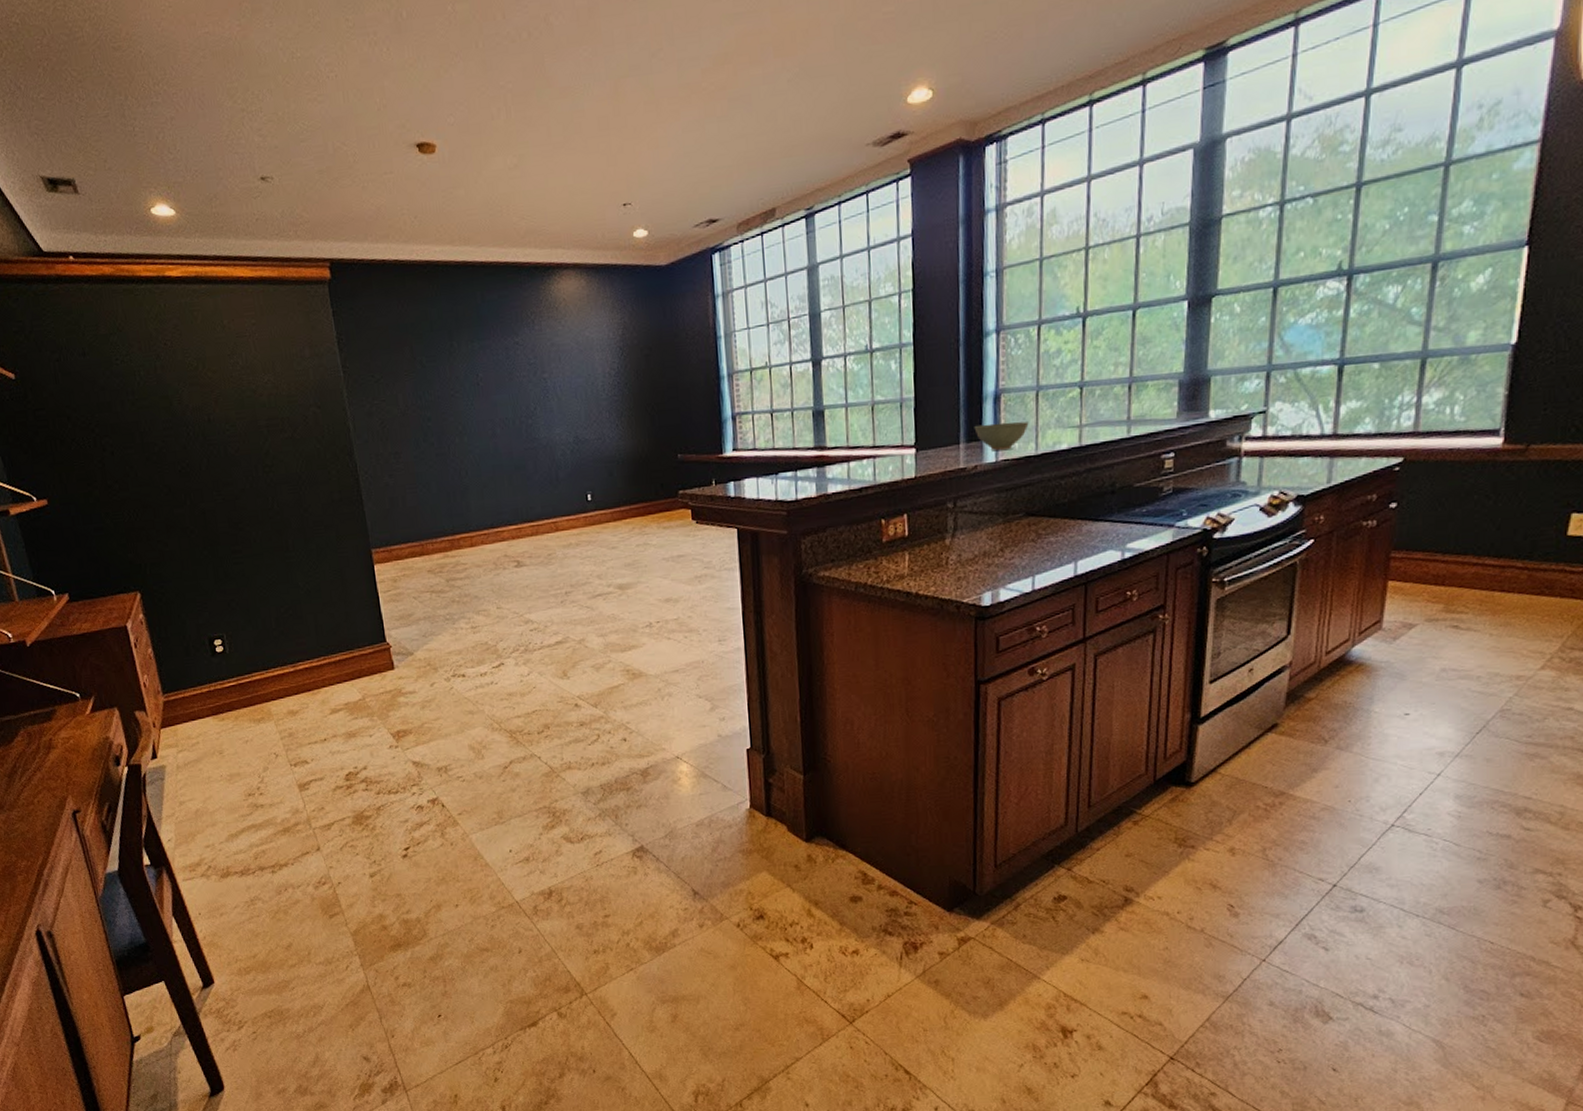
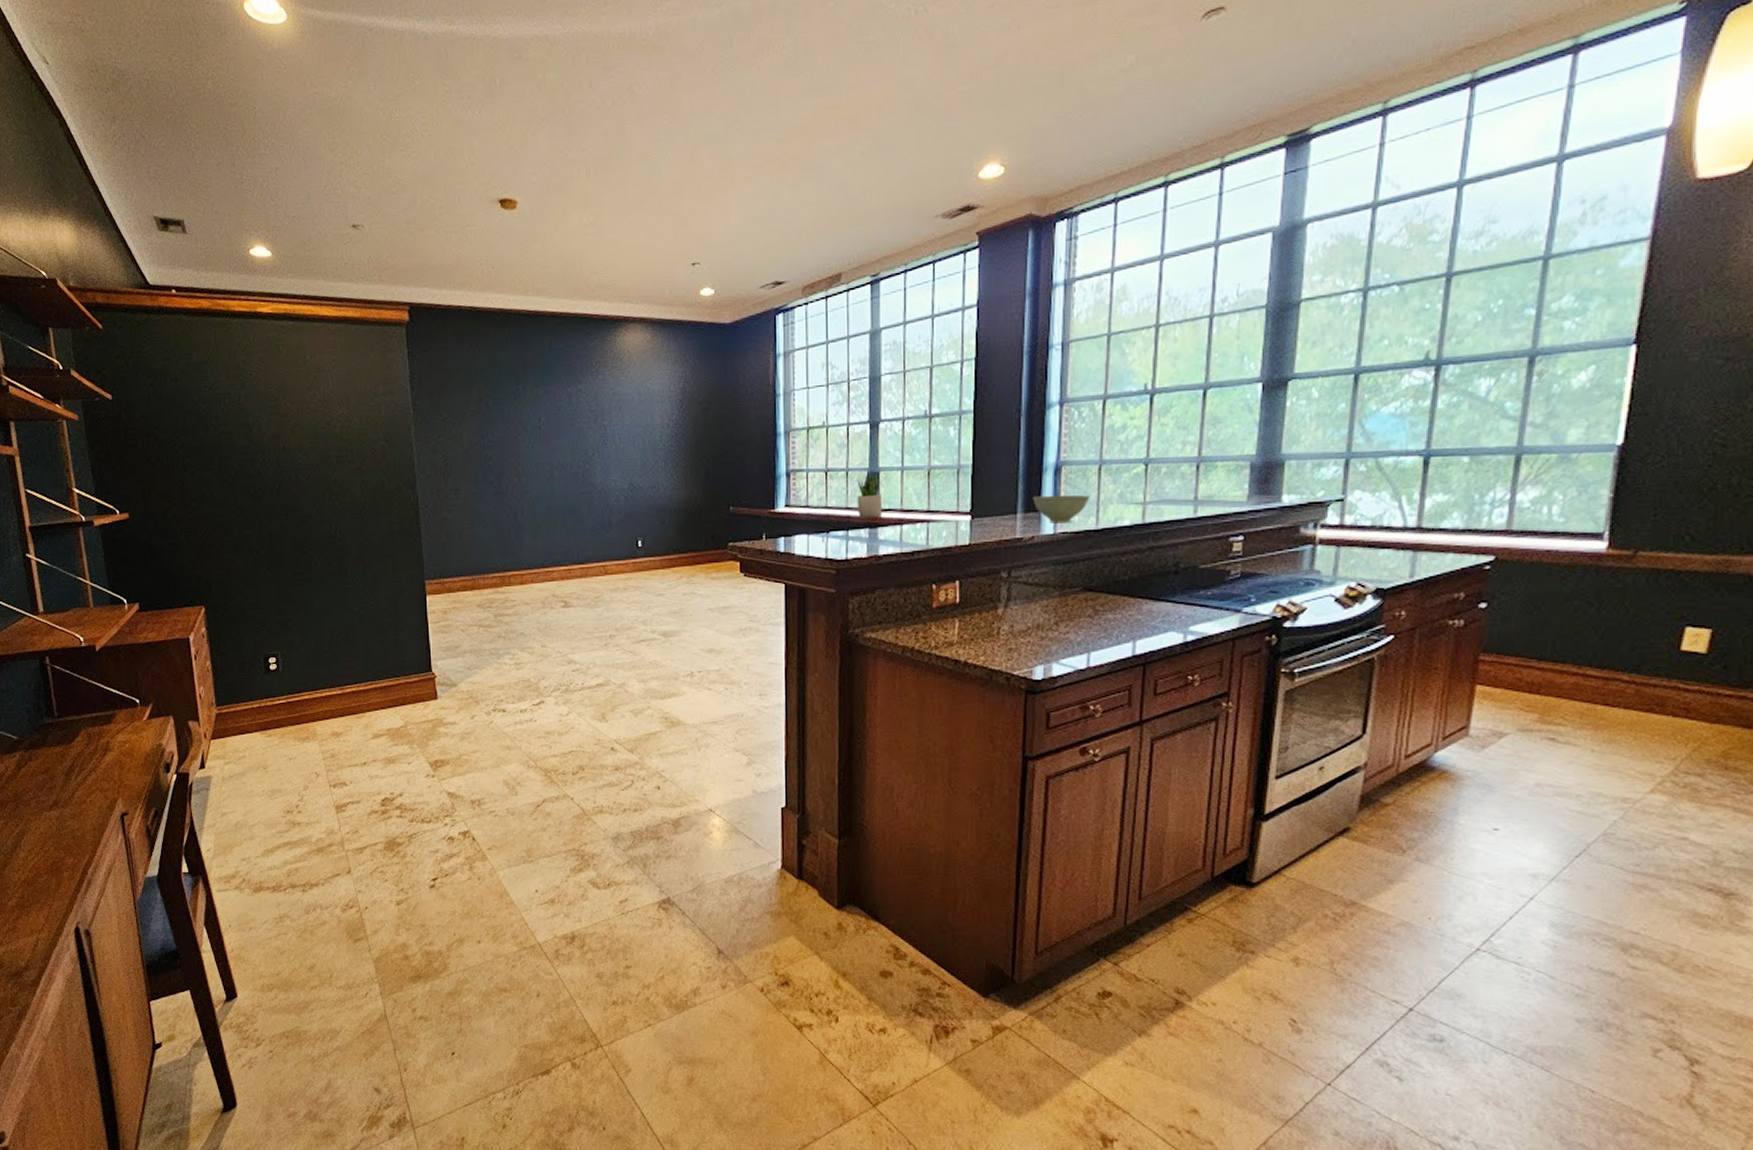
planter: none [802,410,829,459] -> present [857,472,883,519]

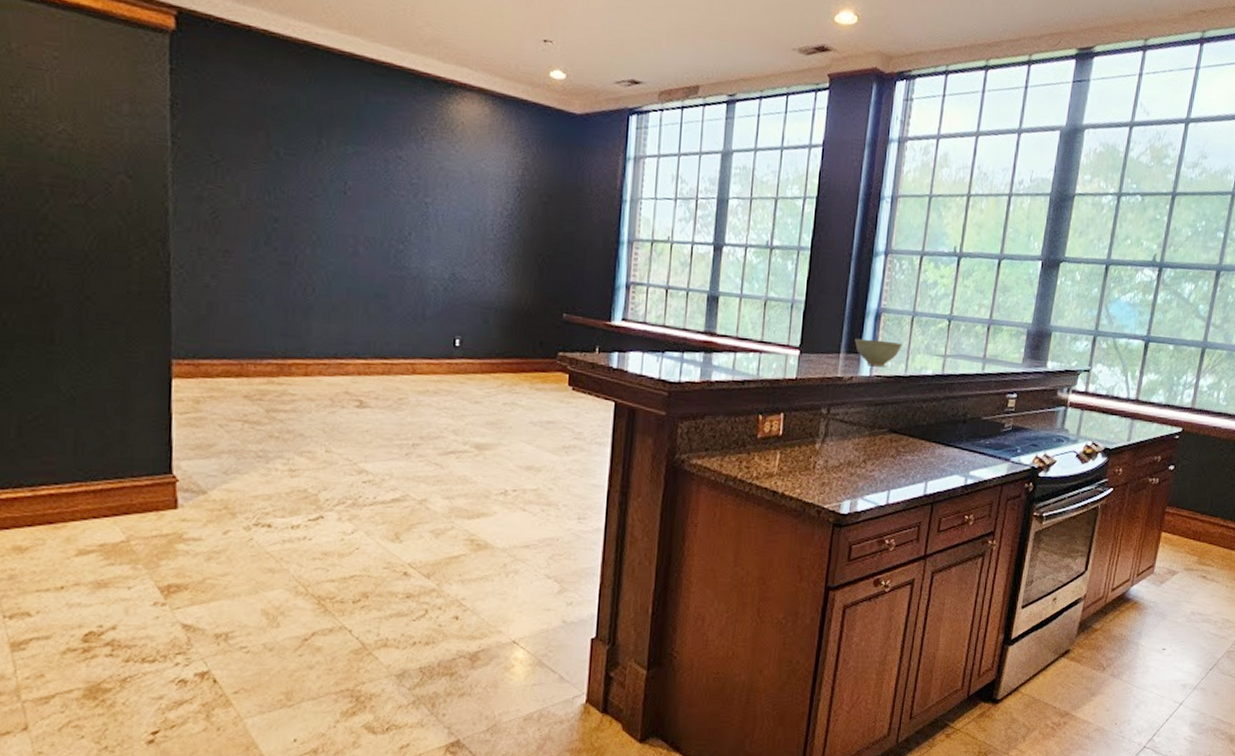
planter: present [857,472,883,519] -> none [694,295,720,343]

